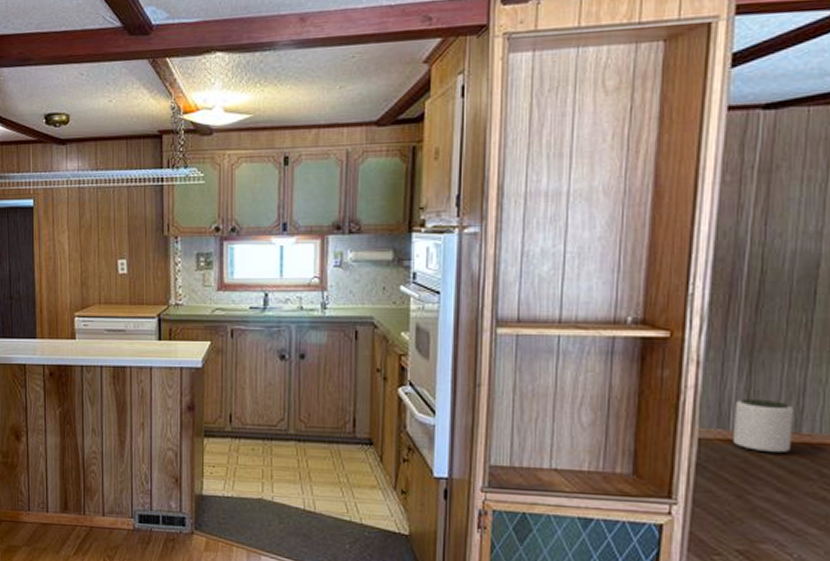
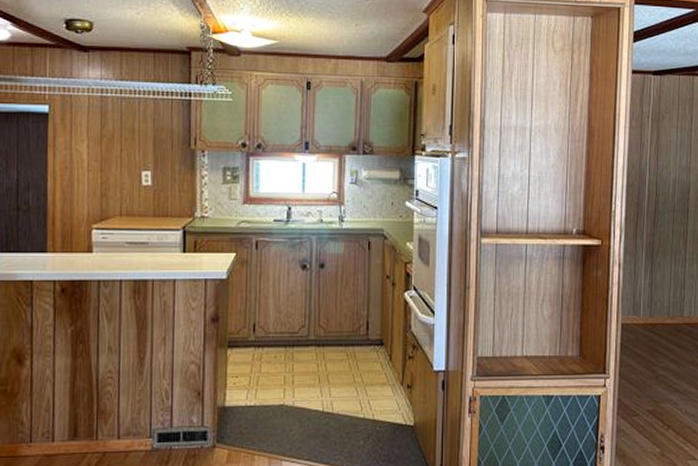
plant pot: present [732,398,794,454] -> none [642,291,679,333]

